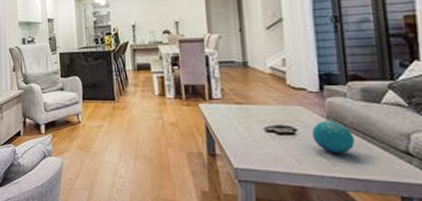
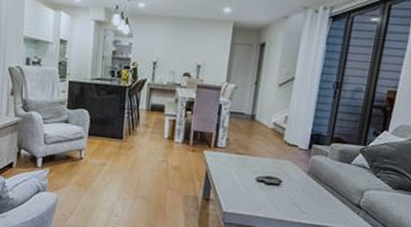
decorative orb: present [311,121,356,153] -> none [292,175,325,204]

